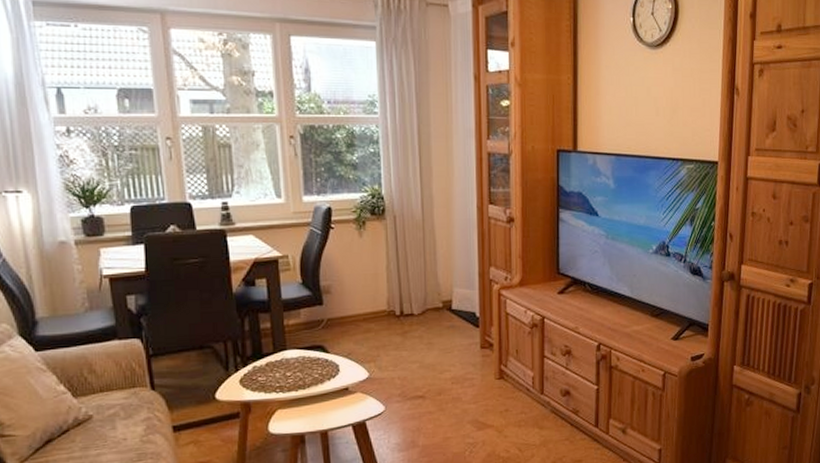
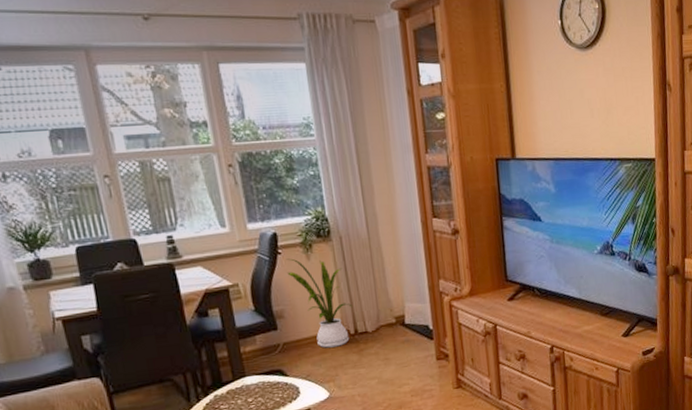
house plant: none [338,234,400,327] -> present [287,258,353,348]

